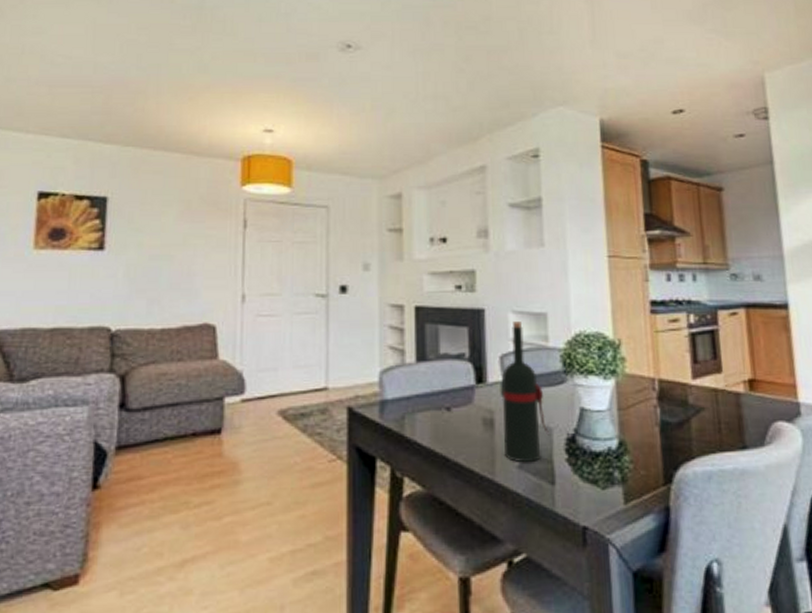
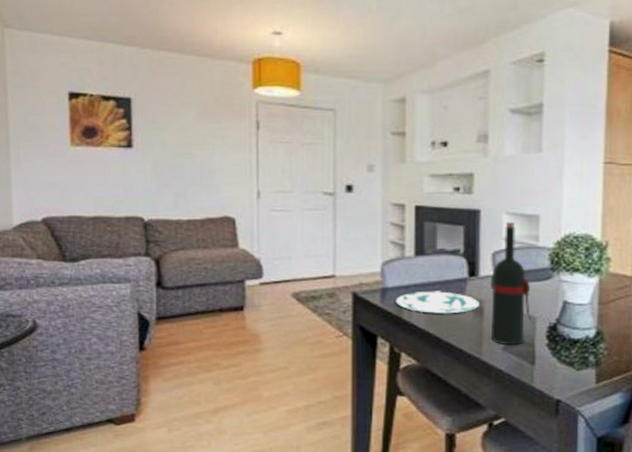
plate: none [396,401,491,429] -> present [395,291,481,314]

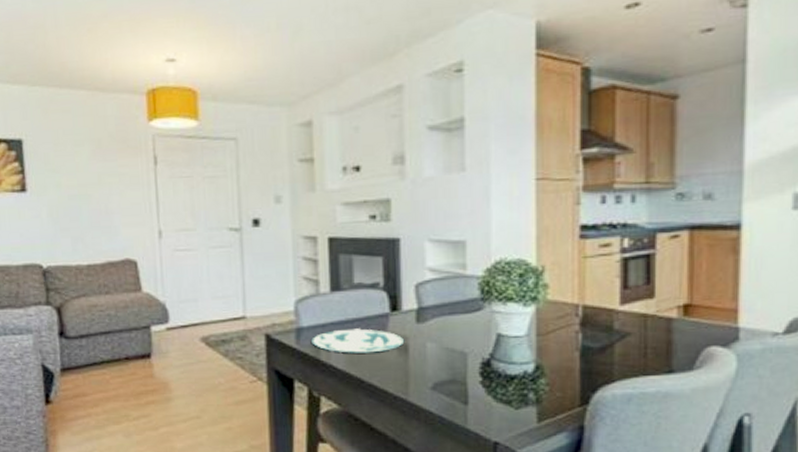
wine bottle: present [491,221,533,345] -> none [416,249,464,384]

